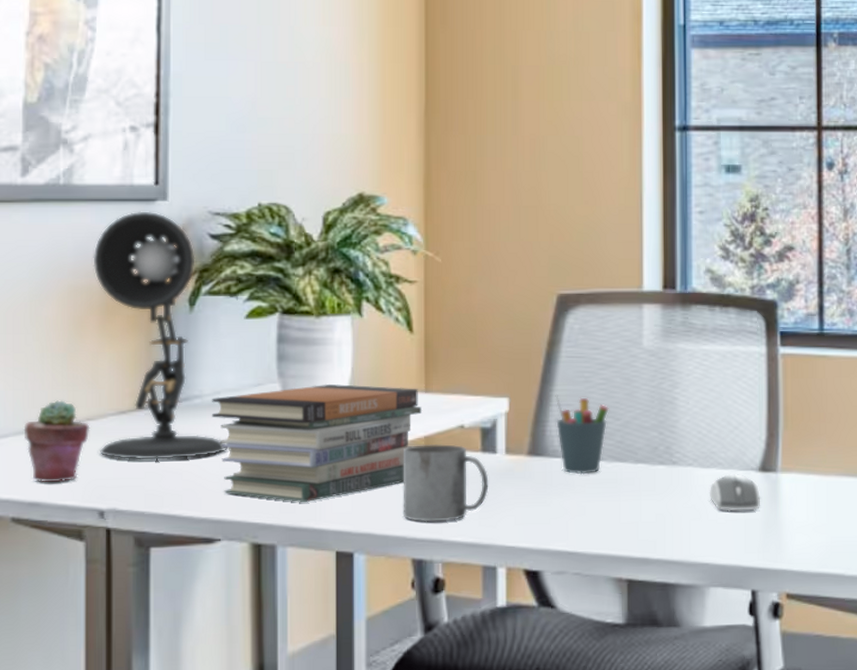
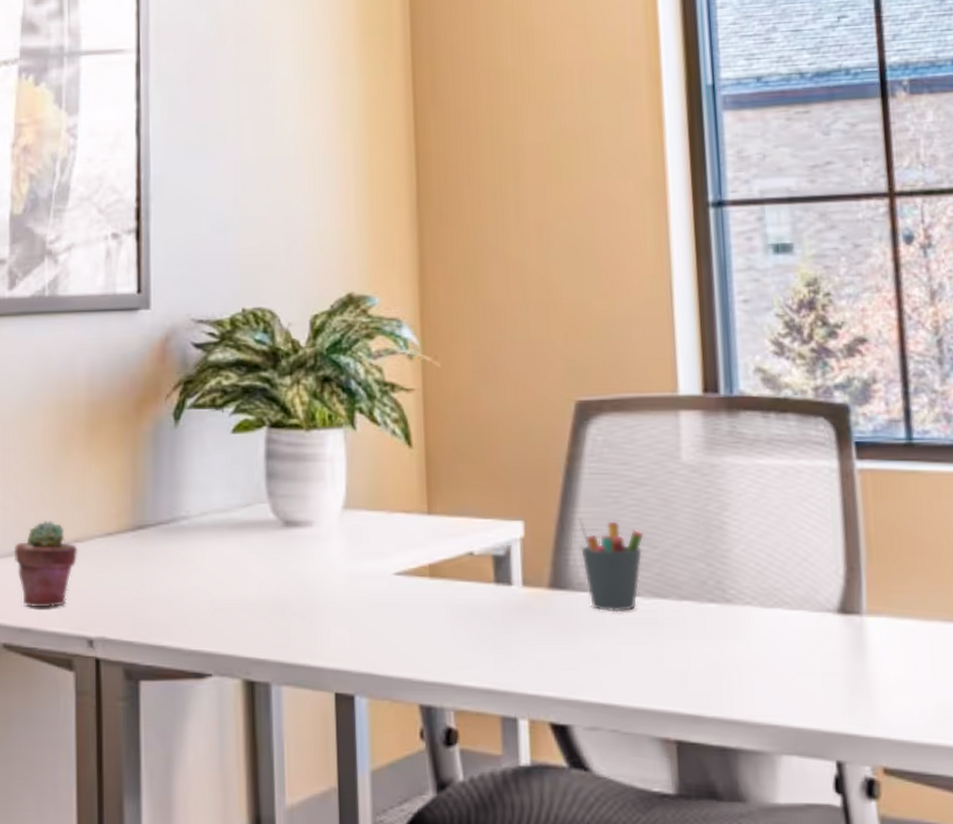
desk lamp: present [93,211,227,460] -> none [78,321,217,585]
book stack: present [211,383,423,503] -> none [198,504,426,637]
mug: present [403,444,489,522] -> none [406,574,505,663]
computer mouse: present [709,474,761,511] -> none [774,616,843,662]

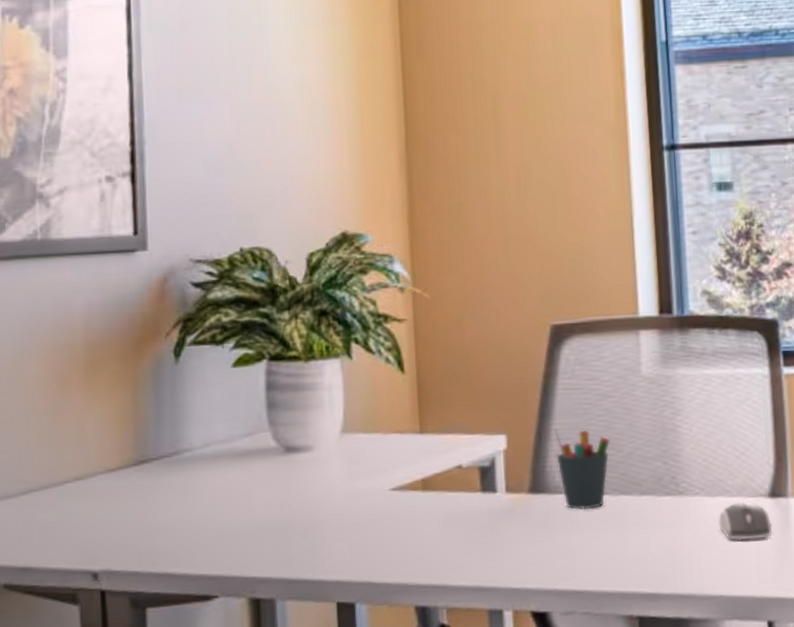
potted succulent: present [14,521,78,608] -> none [11,461,80,547]
computer mouse: none [774,616,843,662] -> present [718,501,773,541]

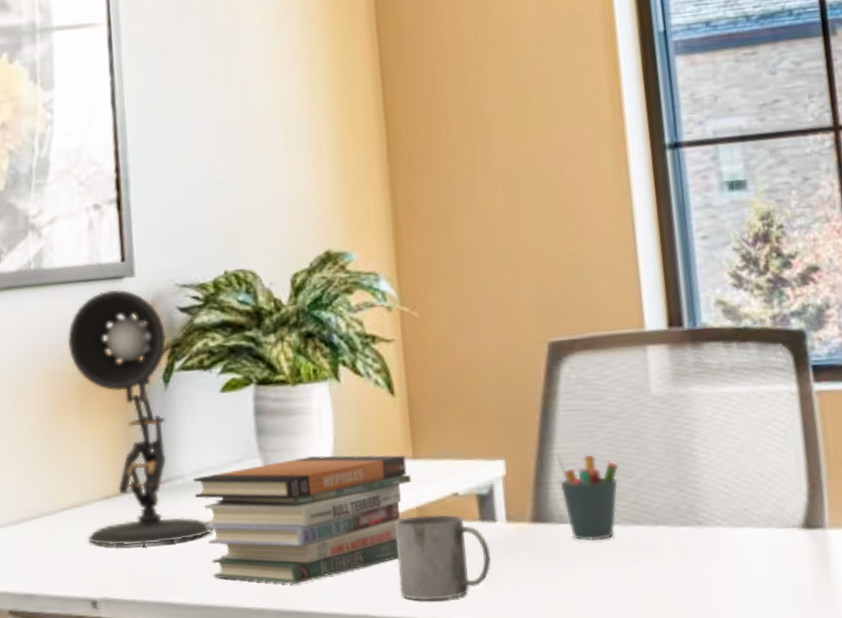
desk lamp: none [74,262,221,519] -> present [67,289,213,546]
book stack: none [201,429,419,554] -> present [193,455,412,585]
mug: none [401,486,490,568] -> present [395,514,491,601]
computer mouse: present [718,501,773,541] -> none [744,533,809,577]

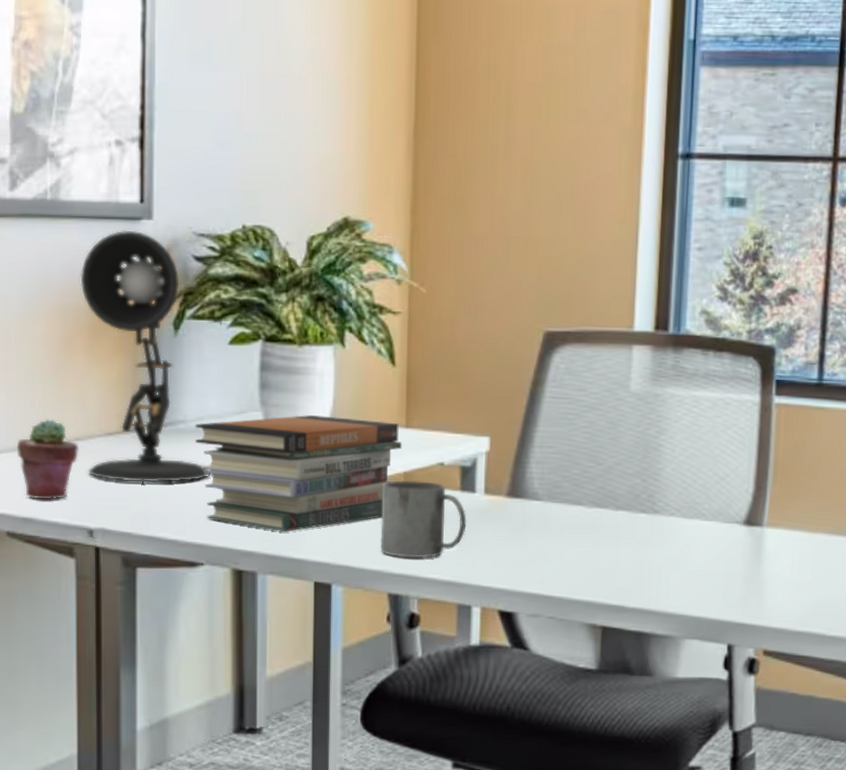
potted succulent: none [14,488,77,574] -> present [16,419,79,500]
pen holder: present [556,452,619,541] -> none [537,434,592,519]

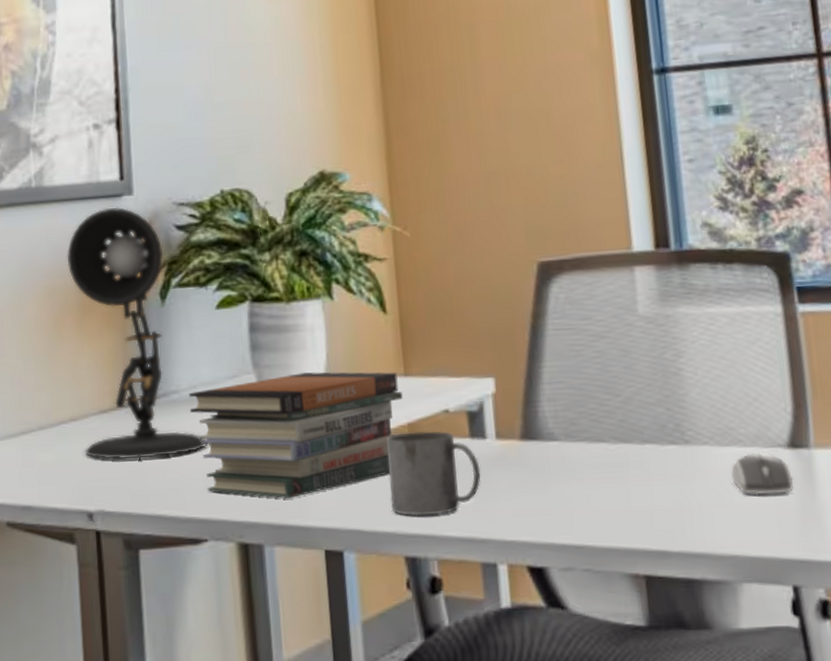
potted succulent: present [16,419,79,500] -> none [12,402,75,486]
computer mouse: none [690,526,744,565] -> present [730,452,795,495]

